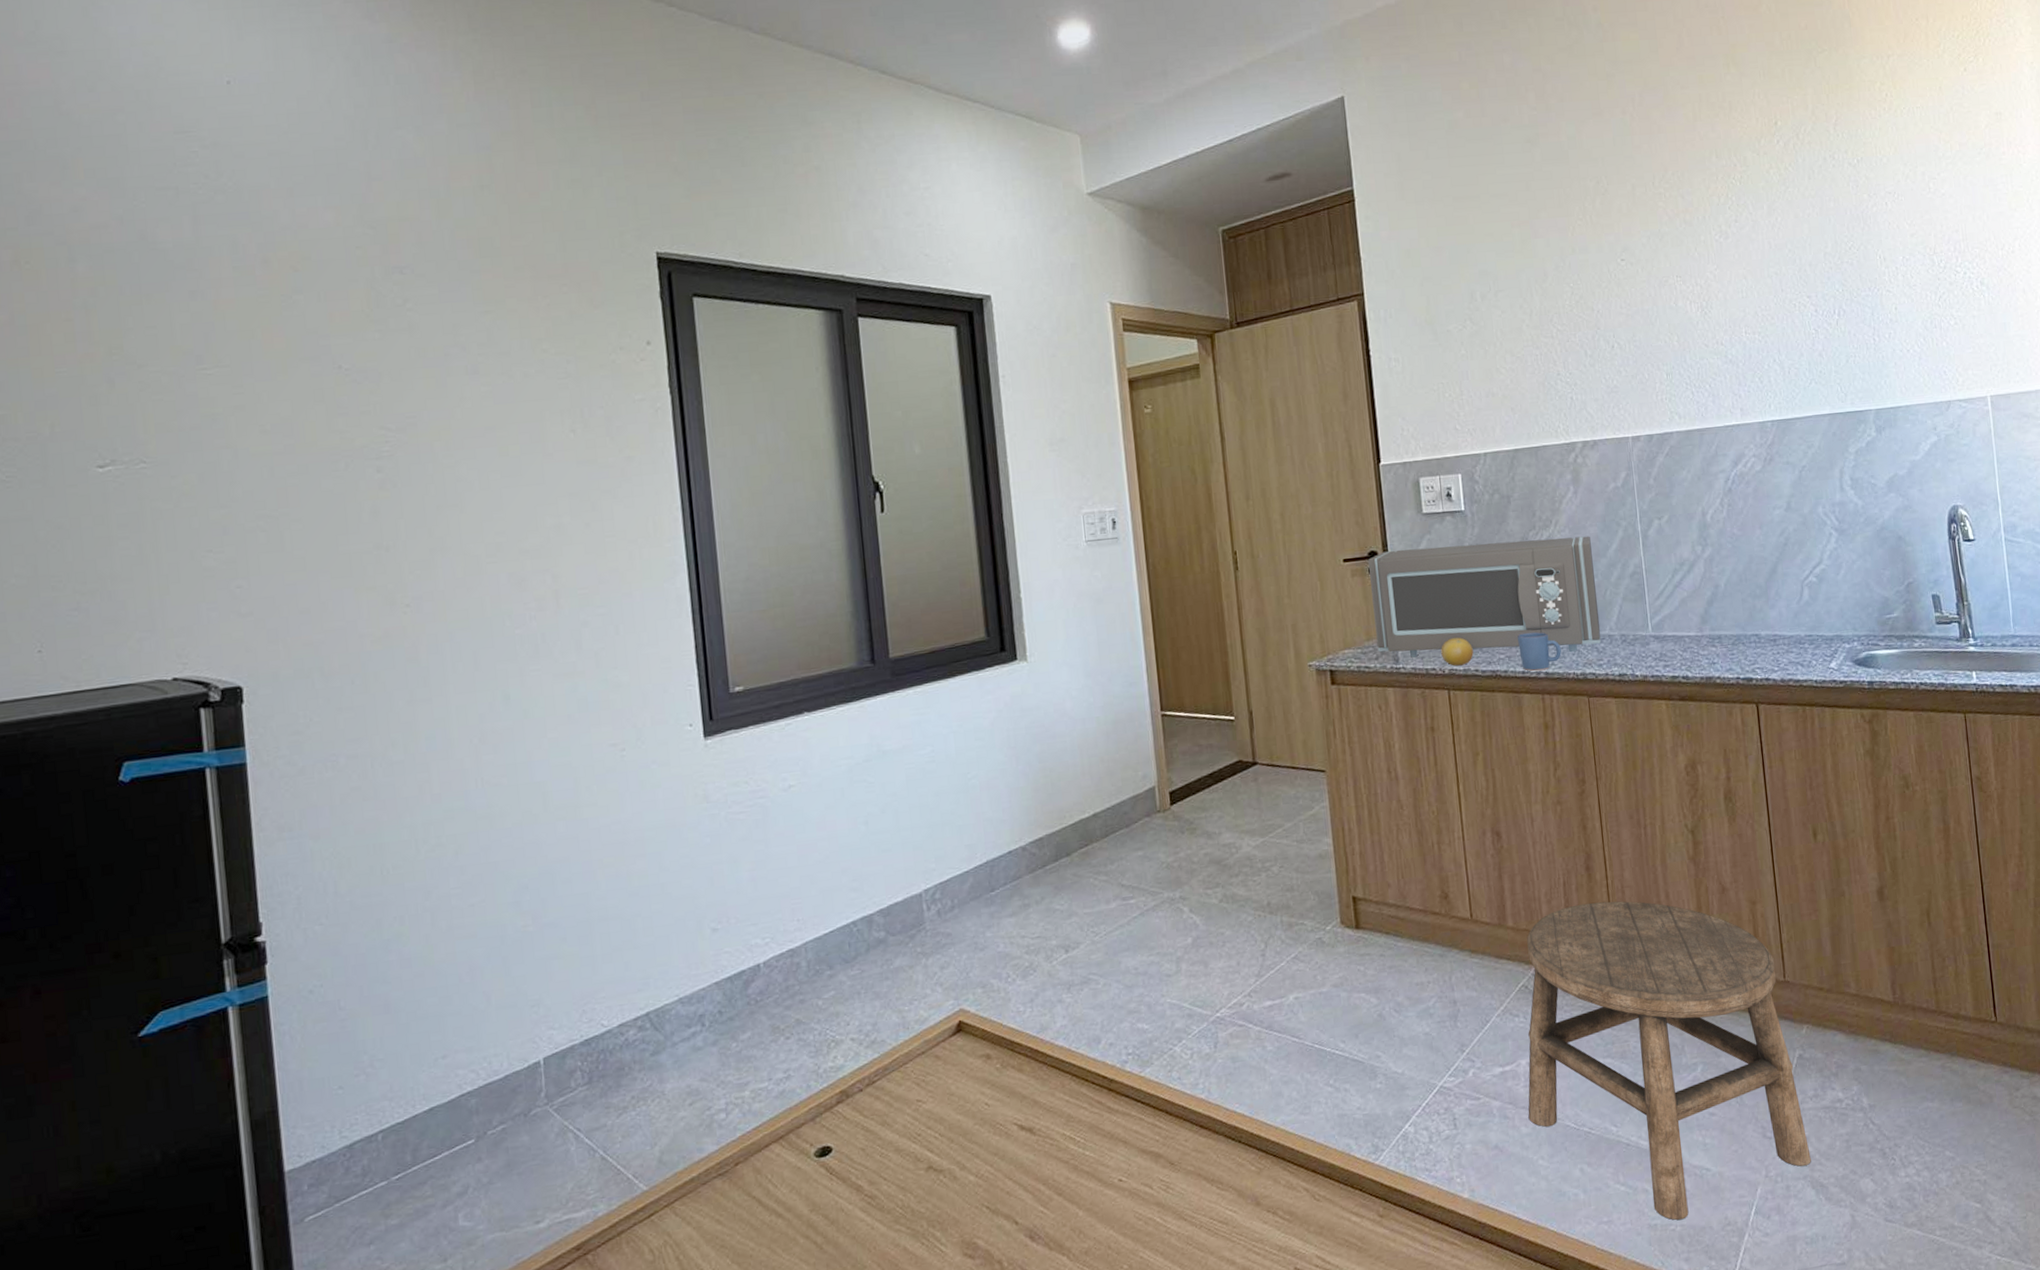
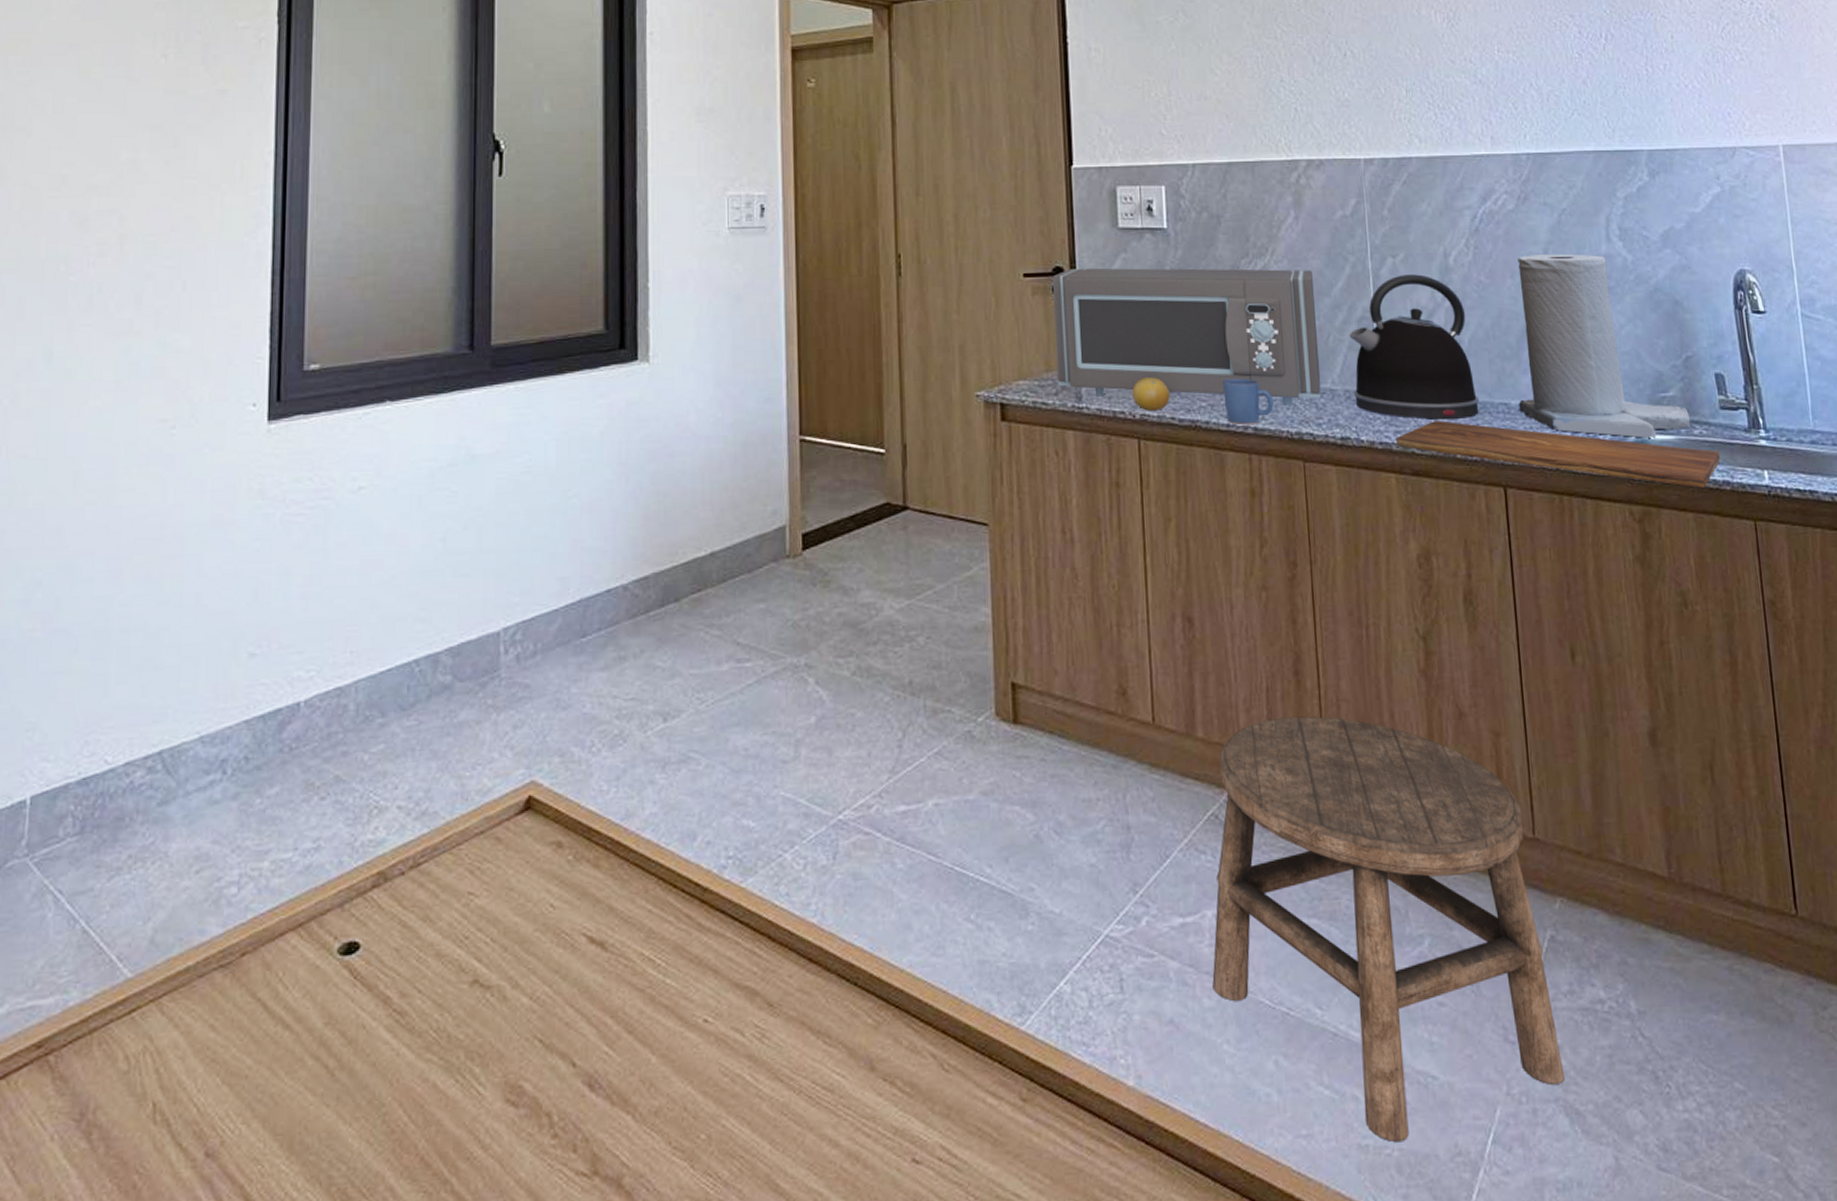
kettle: none [1623,532,1735,654] -> present [1349,274,1480,420]
cutting board: none [1665,653,1937,691] -> present [1396,420,1721,488]
paper towel: none [1765,503,1912,654] -> present [1518,254,1692,438]

